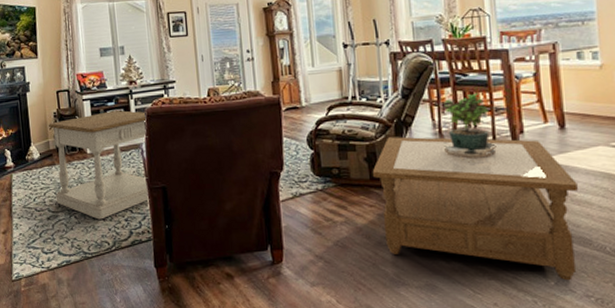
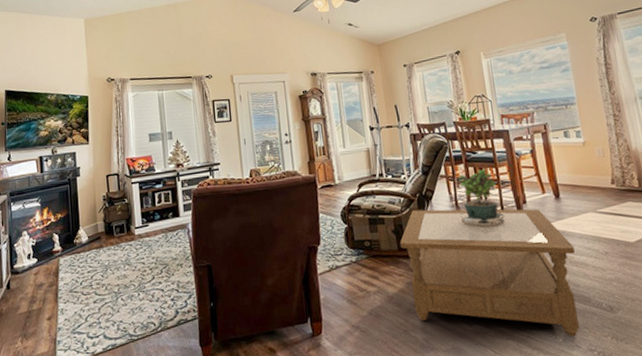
side table: present [49,110,150,220] -> none [98,192,196,301]

